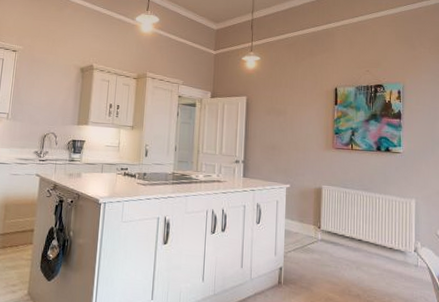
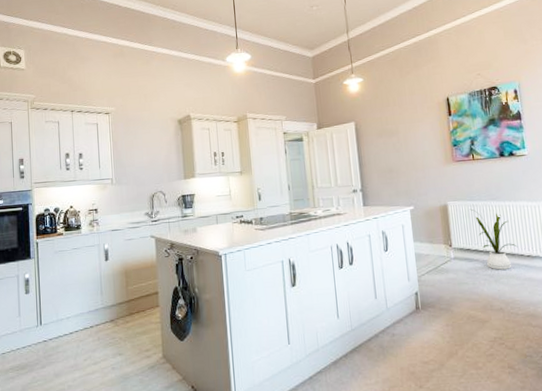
house plant: none [342,195,381,258] -> present [469,209,517,270]

